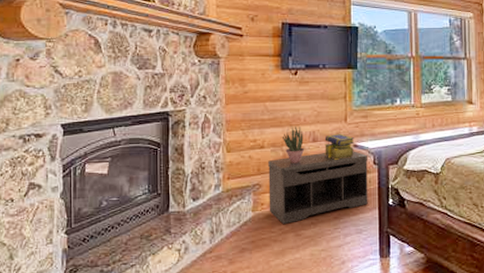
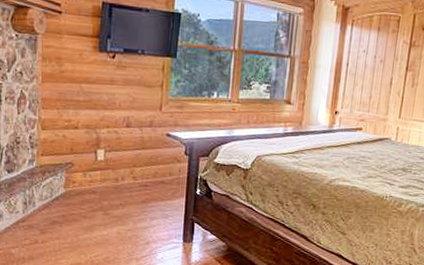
bench: present [268,151,369,225] -> none [80,138,180,204]
potted plant: present [281,125,305,163] -> none [96,109,118,147]
stack of books: present [323,133,355,160] -> none [136,121,168,147]

